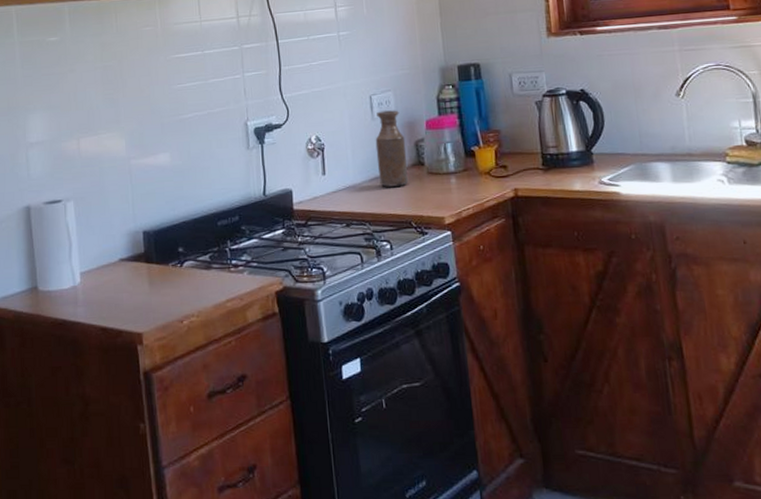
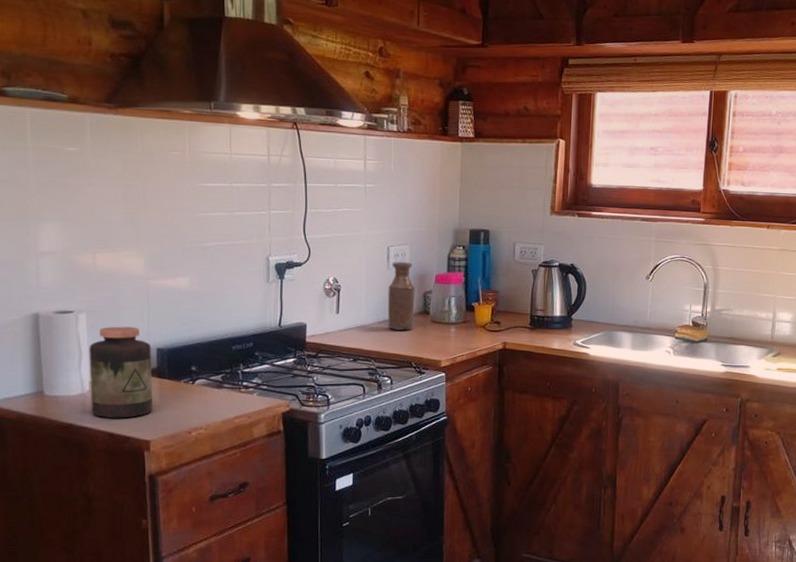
jar: none [78,210,143,311] -> present [89,326,153,418]

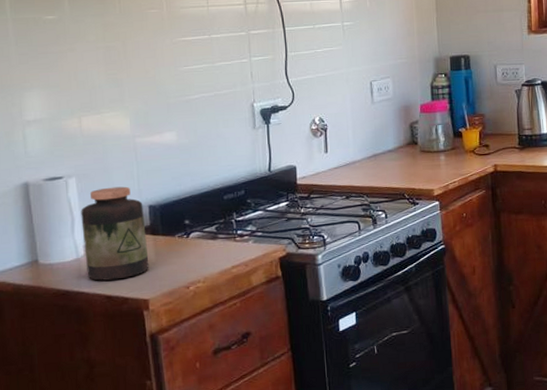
bottle: present [387,262,415,330] -> none [374,95,404,164]

